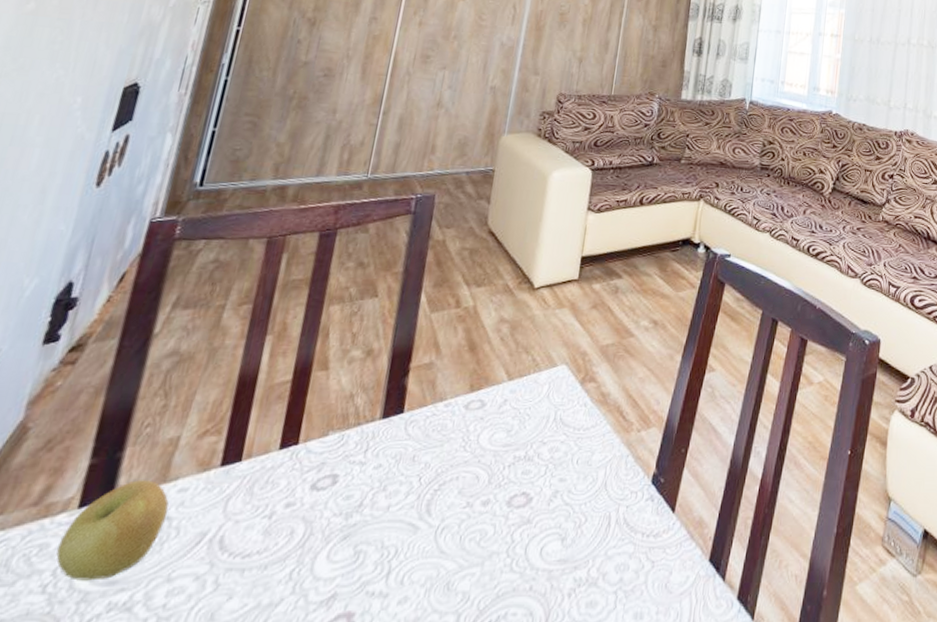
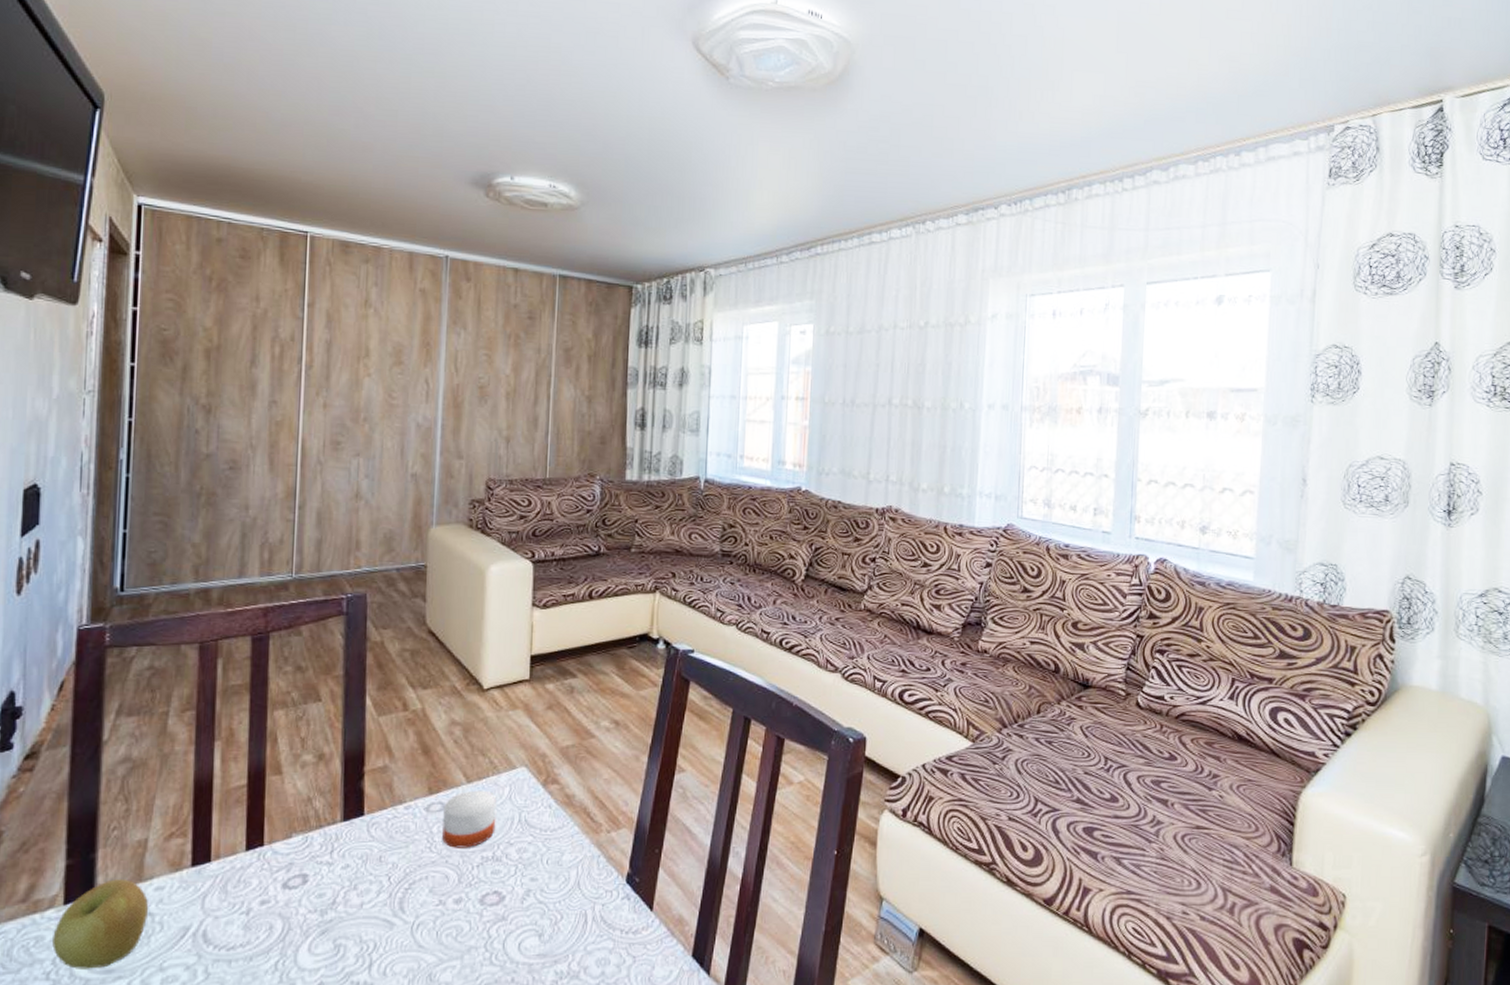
candle: none [477,387,536,447] -> present [442,790,497,848]

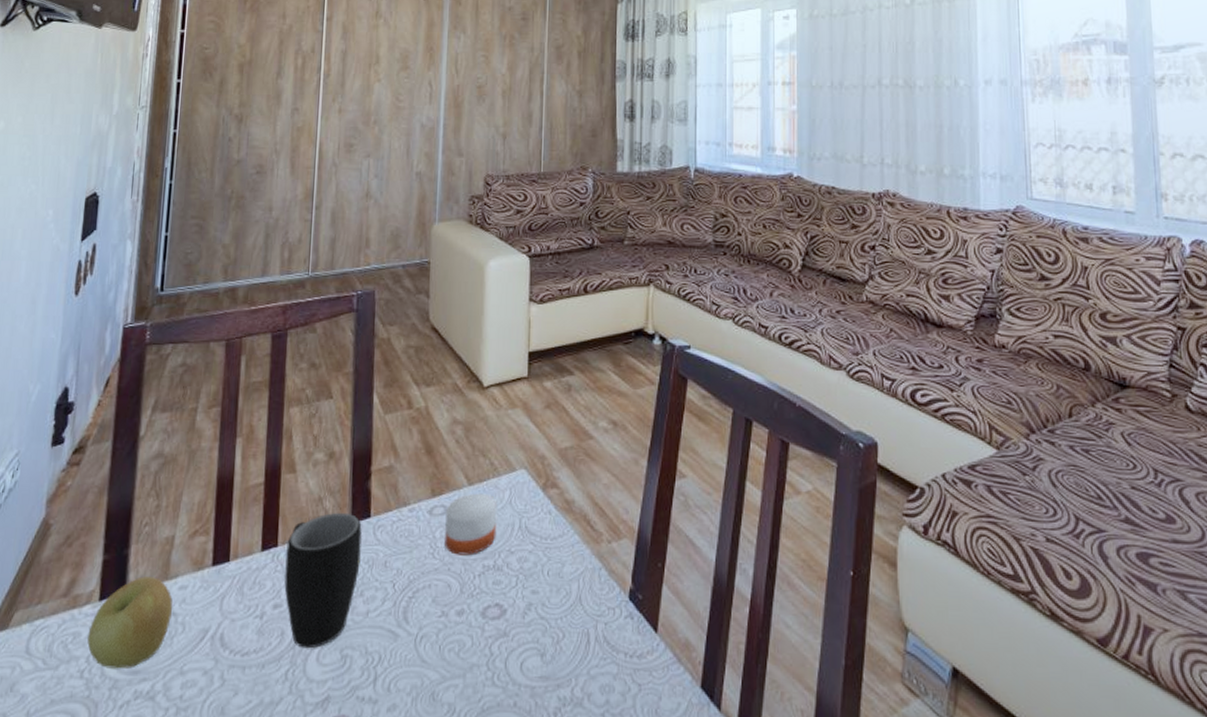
mug: none [272,811,355,940] -> present [284,512,362,649]

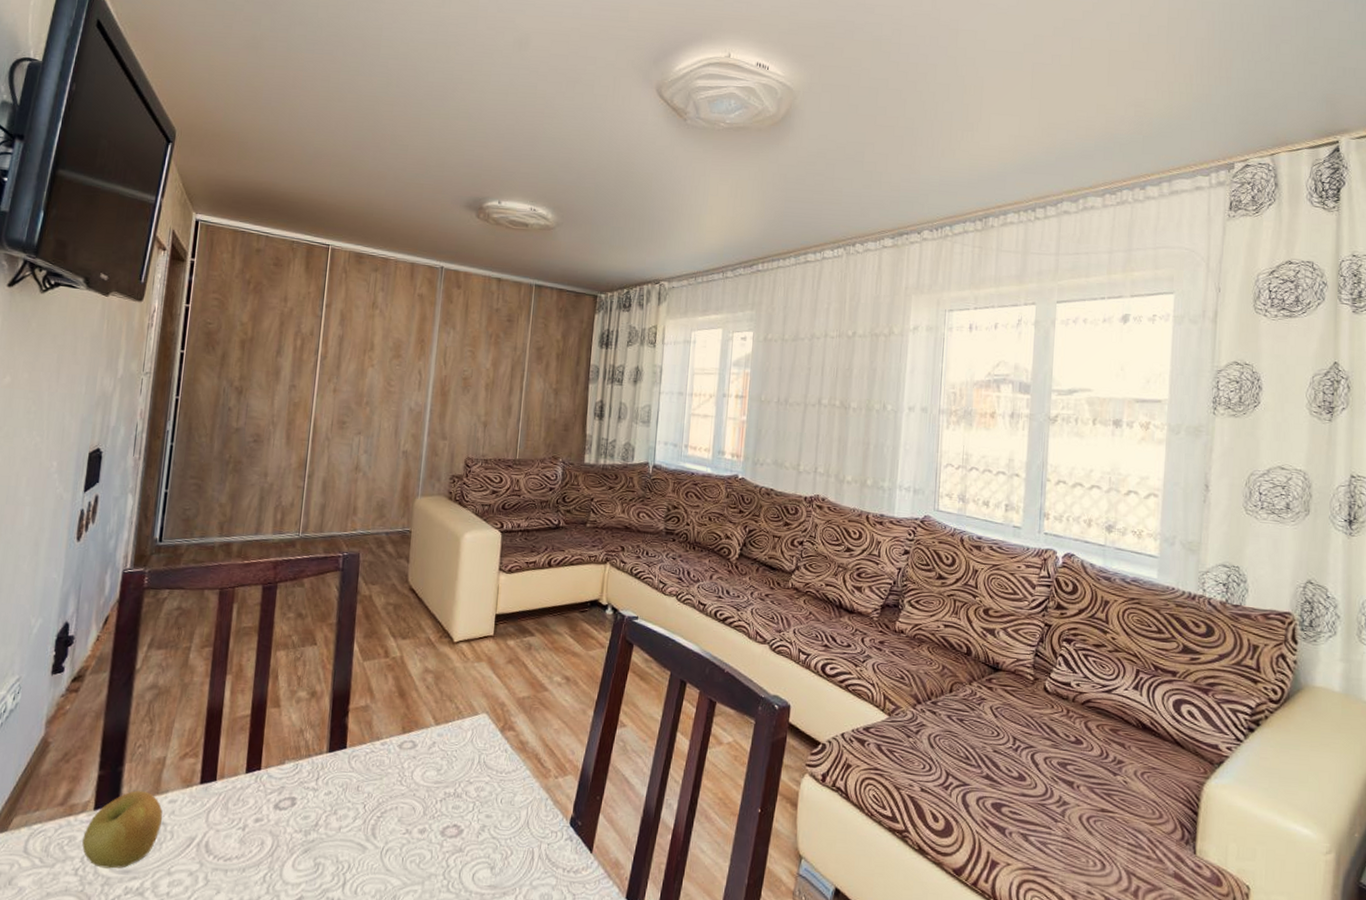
mug: present [284,512,362,649] -> none [265,743,338,857]
candle: present [445,493,498,556] -> none [411,731,461,784]

